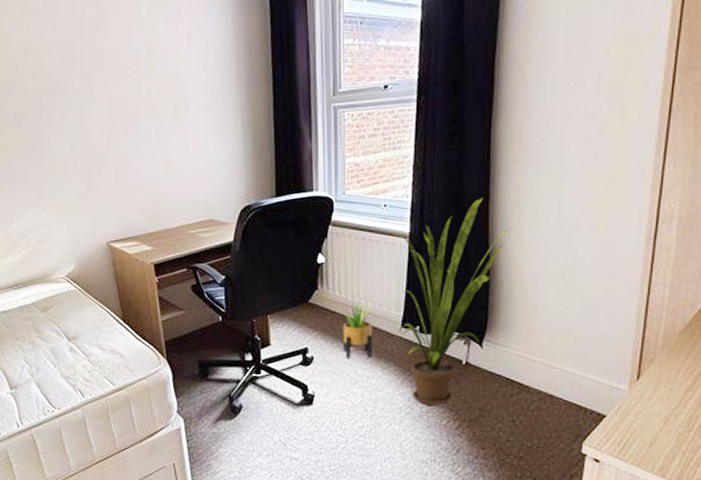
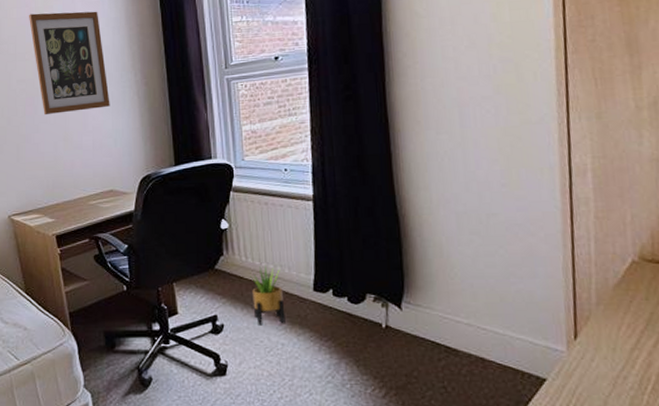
wall art: none [132,24,214,138] -> present [29,11,110,115]
house plant: present [393,197,512,405] -> none [296,157,418,372]

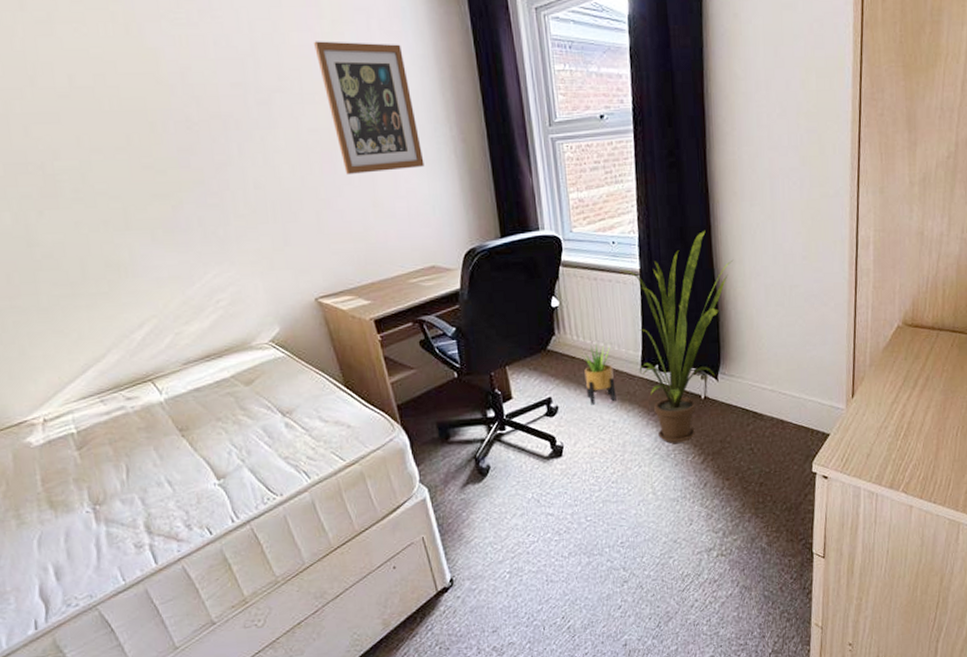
house plant: none [296,157,418,372] -> present [623,230,734,443]

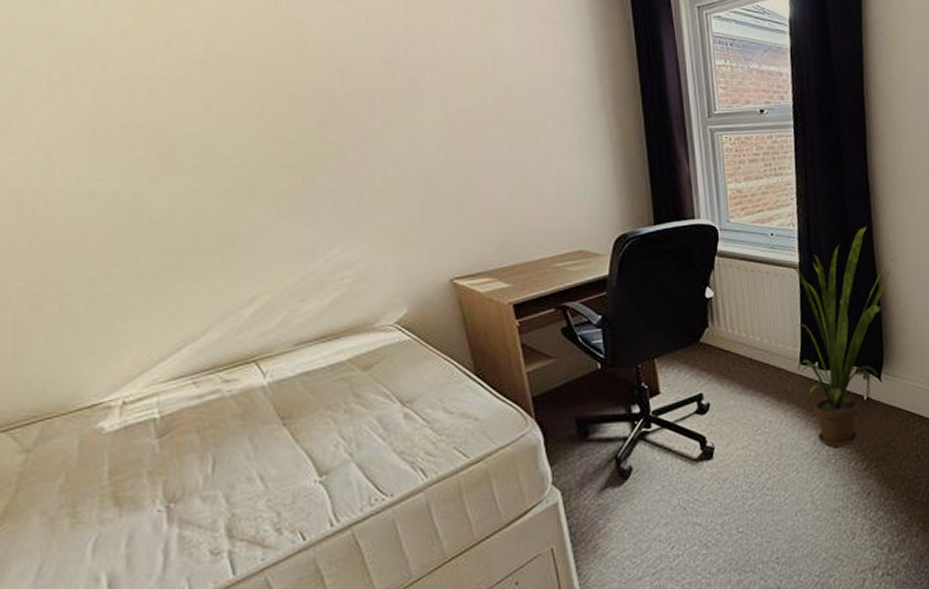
wall art: present [314,41,425,175] -> none [471,24,578,155]
potted plant: present [582,343,616,405] -> none [737,337,773,403]

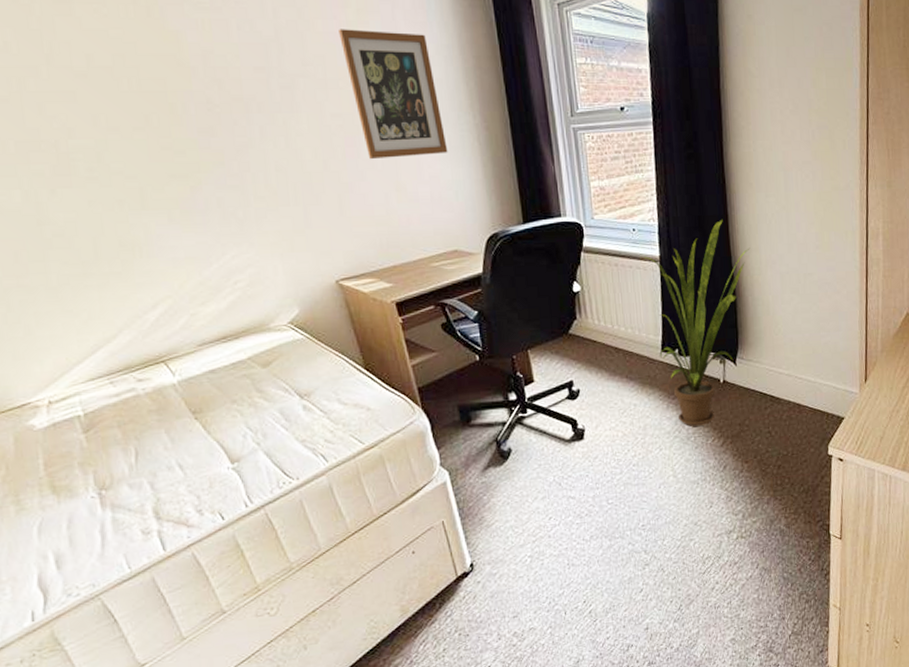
wall art: none [471,24,578,155] -> present [339,29,448,160]

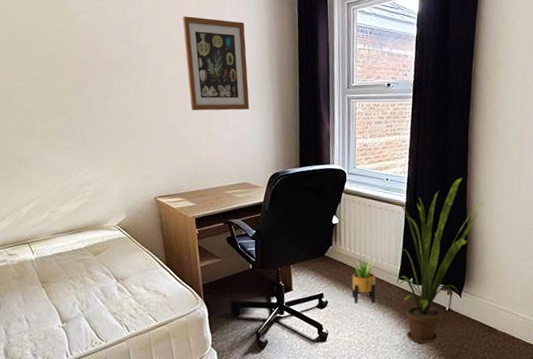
potted plant: none [603,328,637,389] -> present [352,255,376,304]

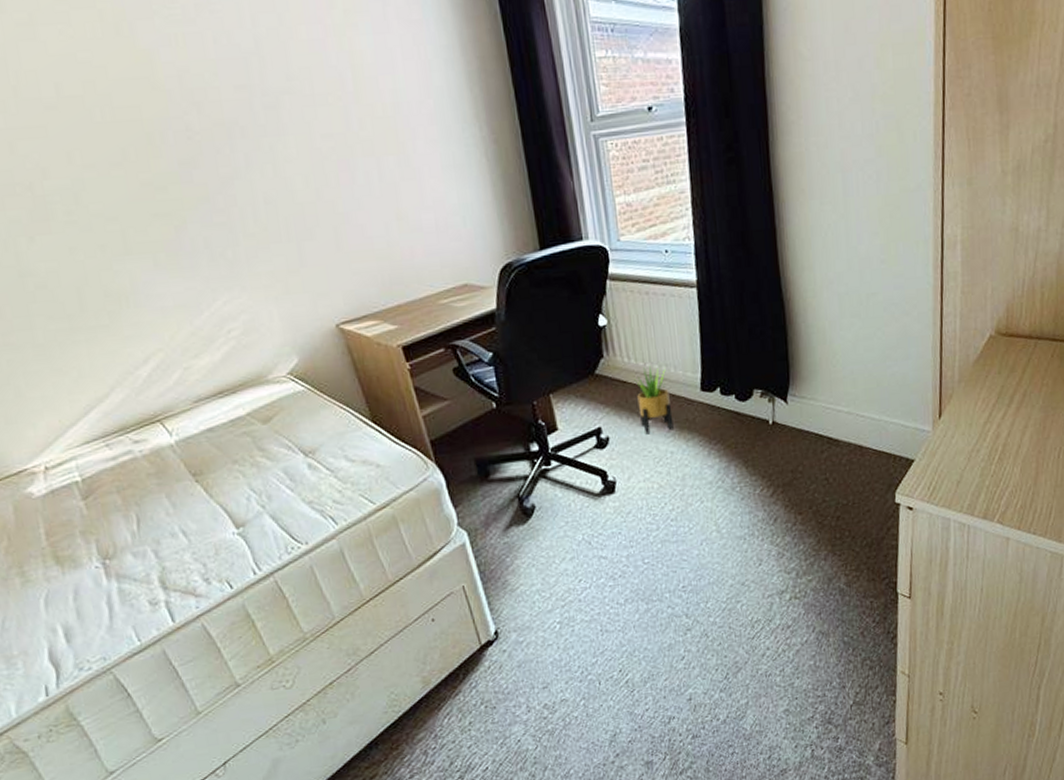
wall art: present [182,16,250,111] -> none [325,33,453,185]
house plant: present [393,177,484,344] -> none [678,233,803,475]

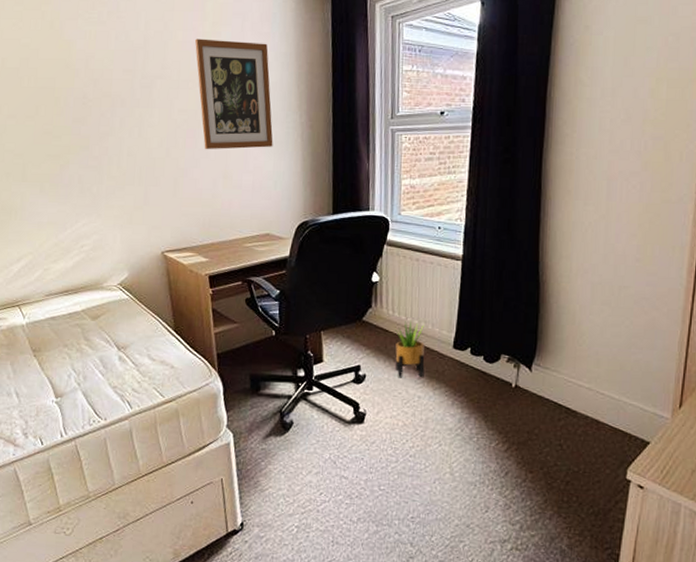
wall art: none [325,33,453,185] -> present [195,38,273,150]

